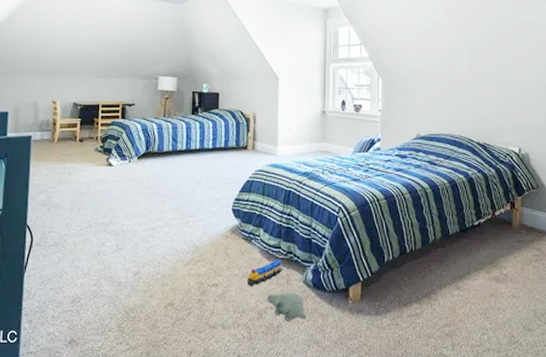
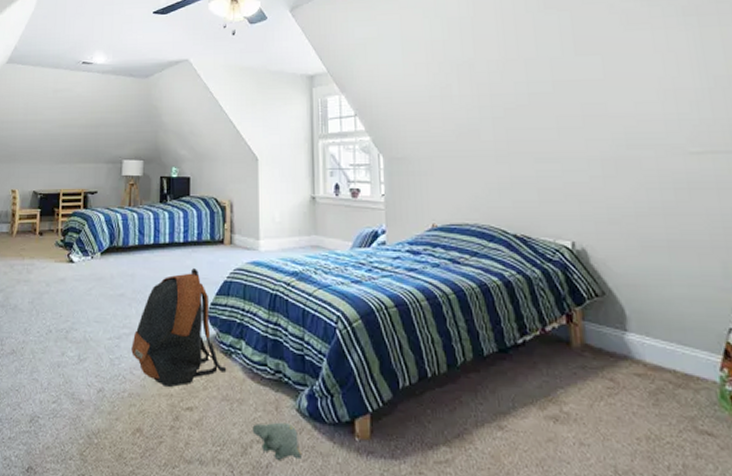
backpack: none [165,169,247,268] -> present [131,267,227,387]
toy train: present [246,259,283,286] -> none [227,379,271,413]

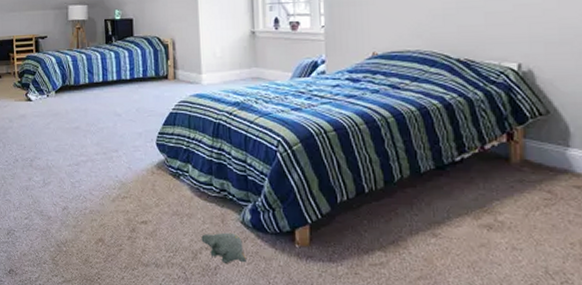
backpack: present [131,267,227,387] -> none [89,101,176,204]

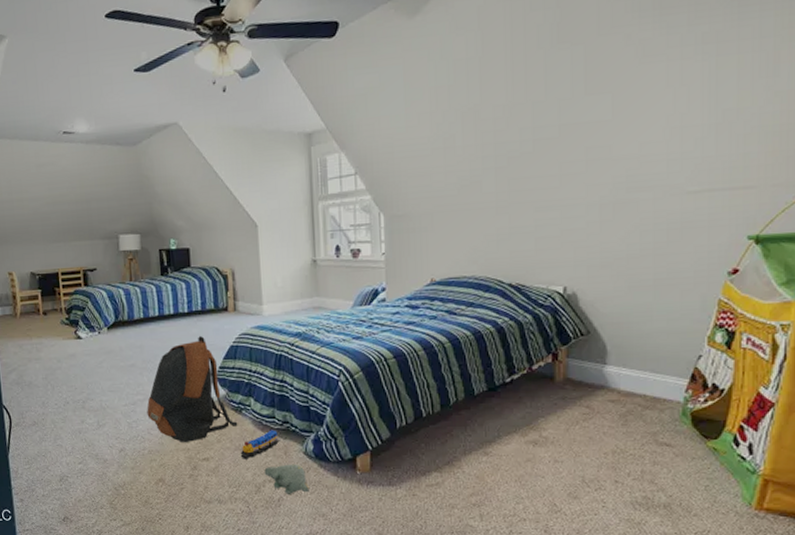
backpack: none [89,101,176,204] -> present [147,335,238,442]
toy train: none [177,197,217,225] -> present [240,429,280,459]

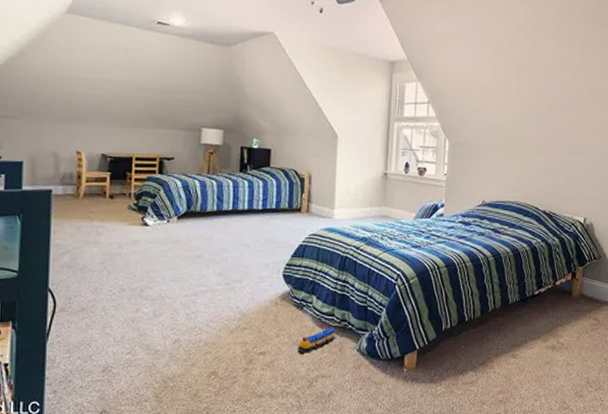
backpack: present [147,335,238,442] -> none [208,232,298,336]
plush toy: present [264,464,310,494] -> none [318,360,360,389]

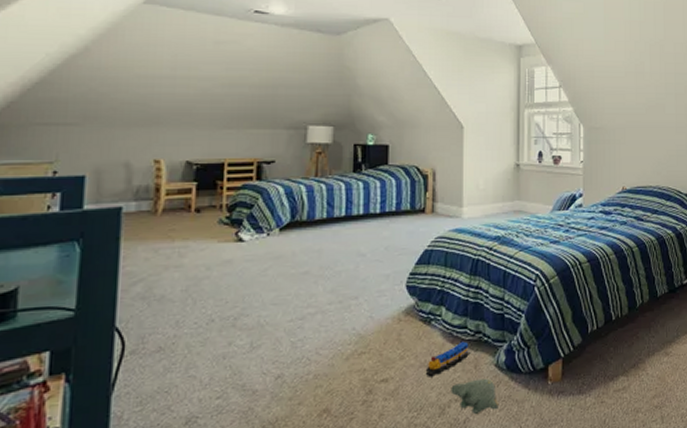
plush toy: none [318,360,360,389] -> present [451,378,500,414]

